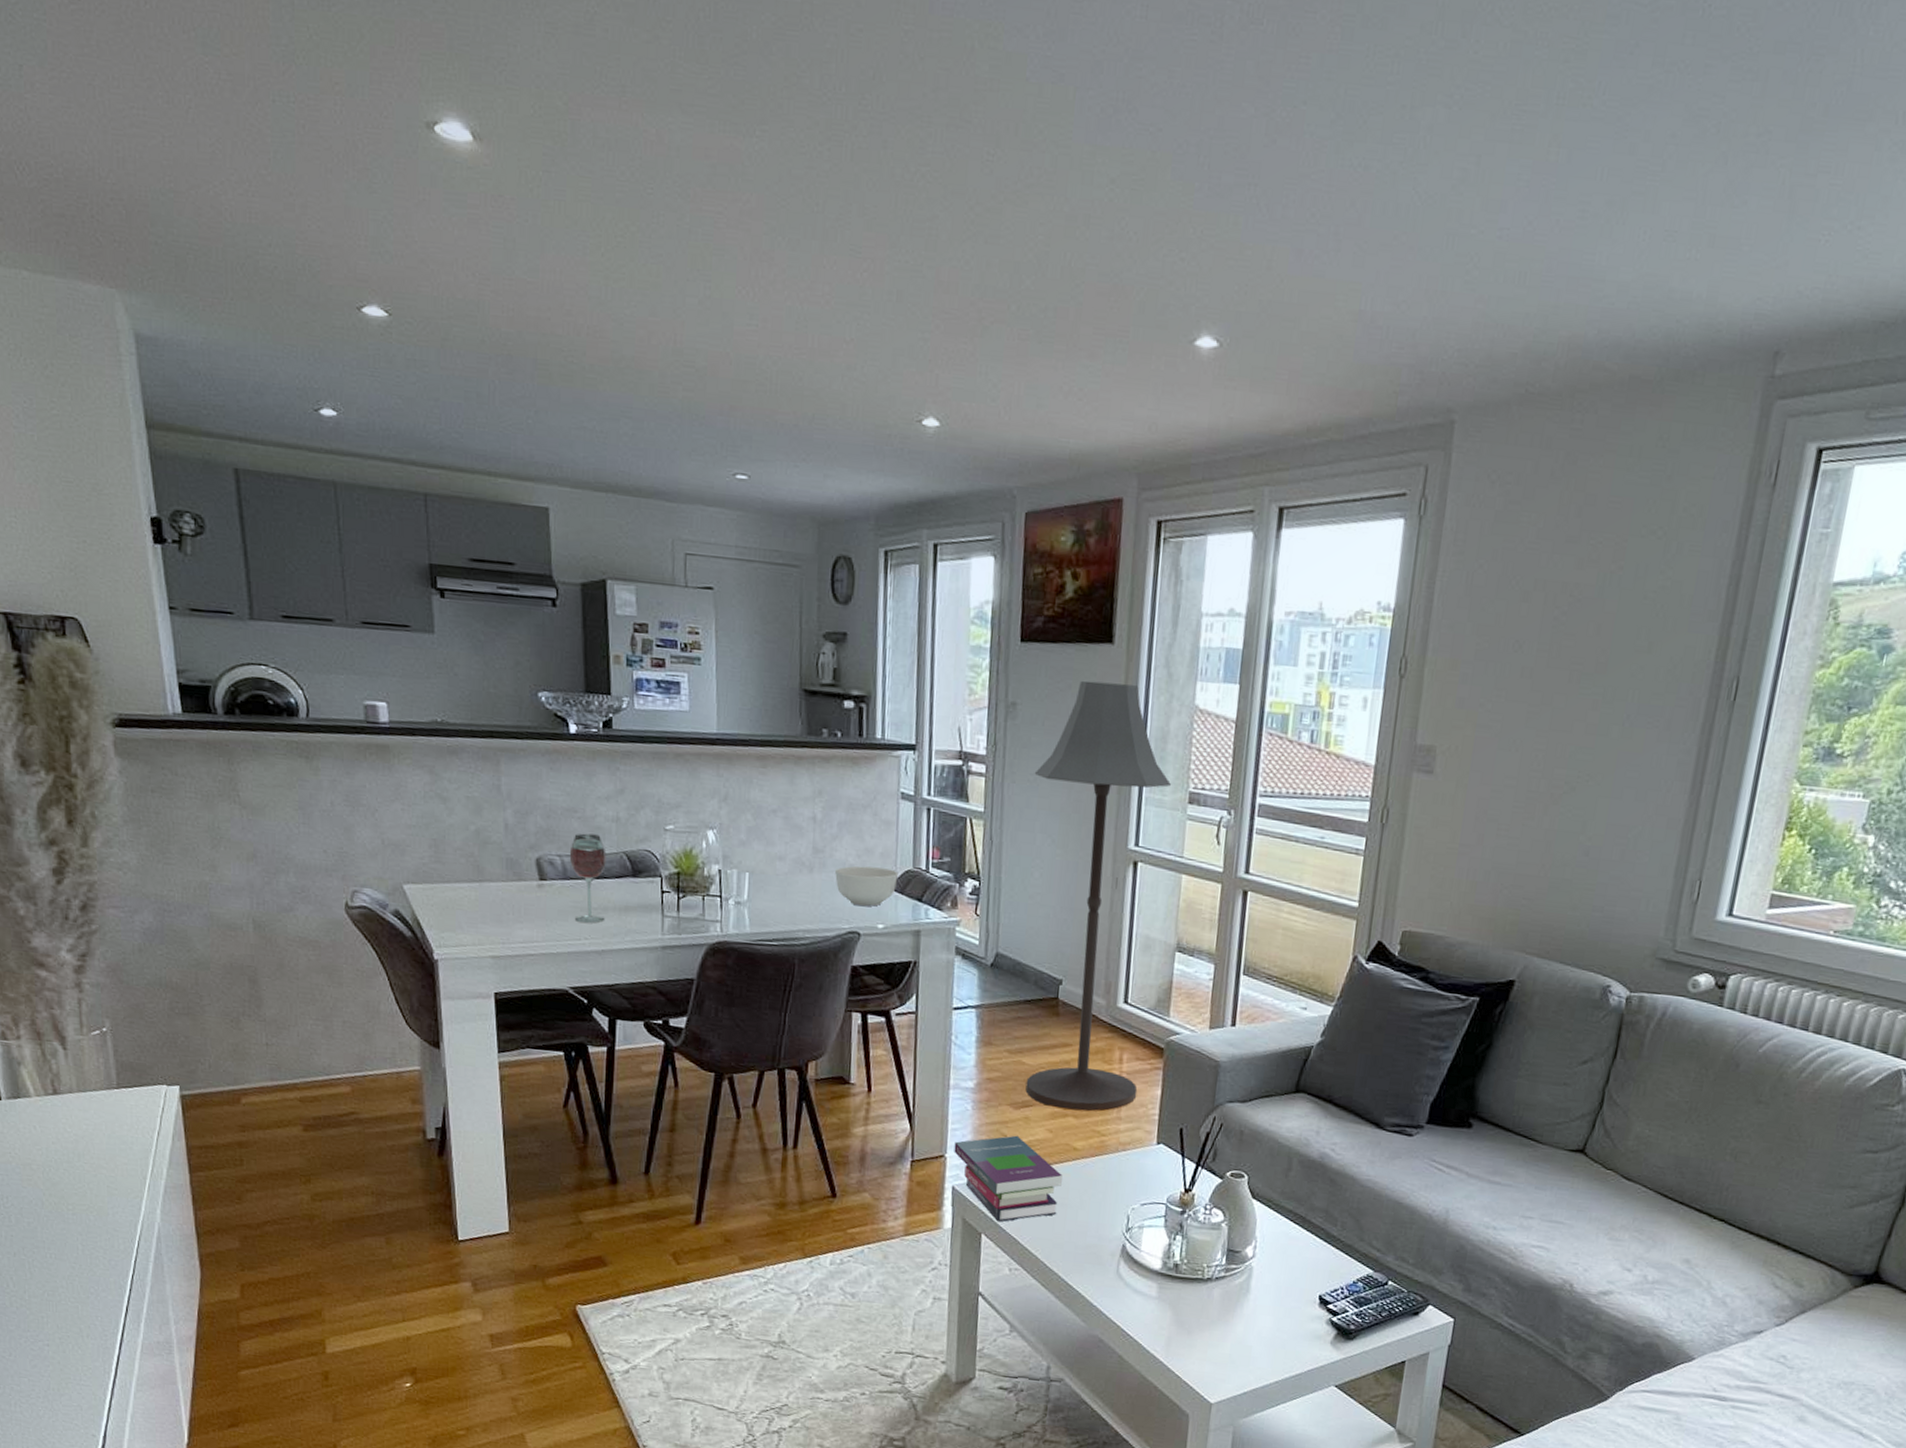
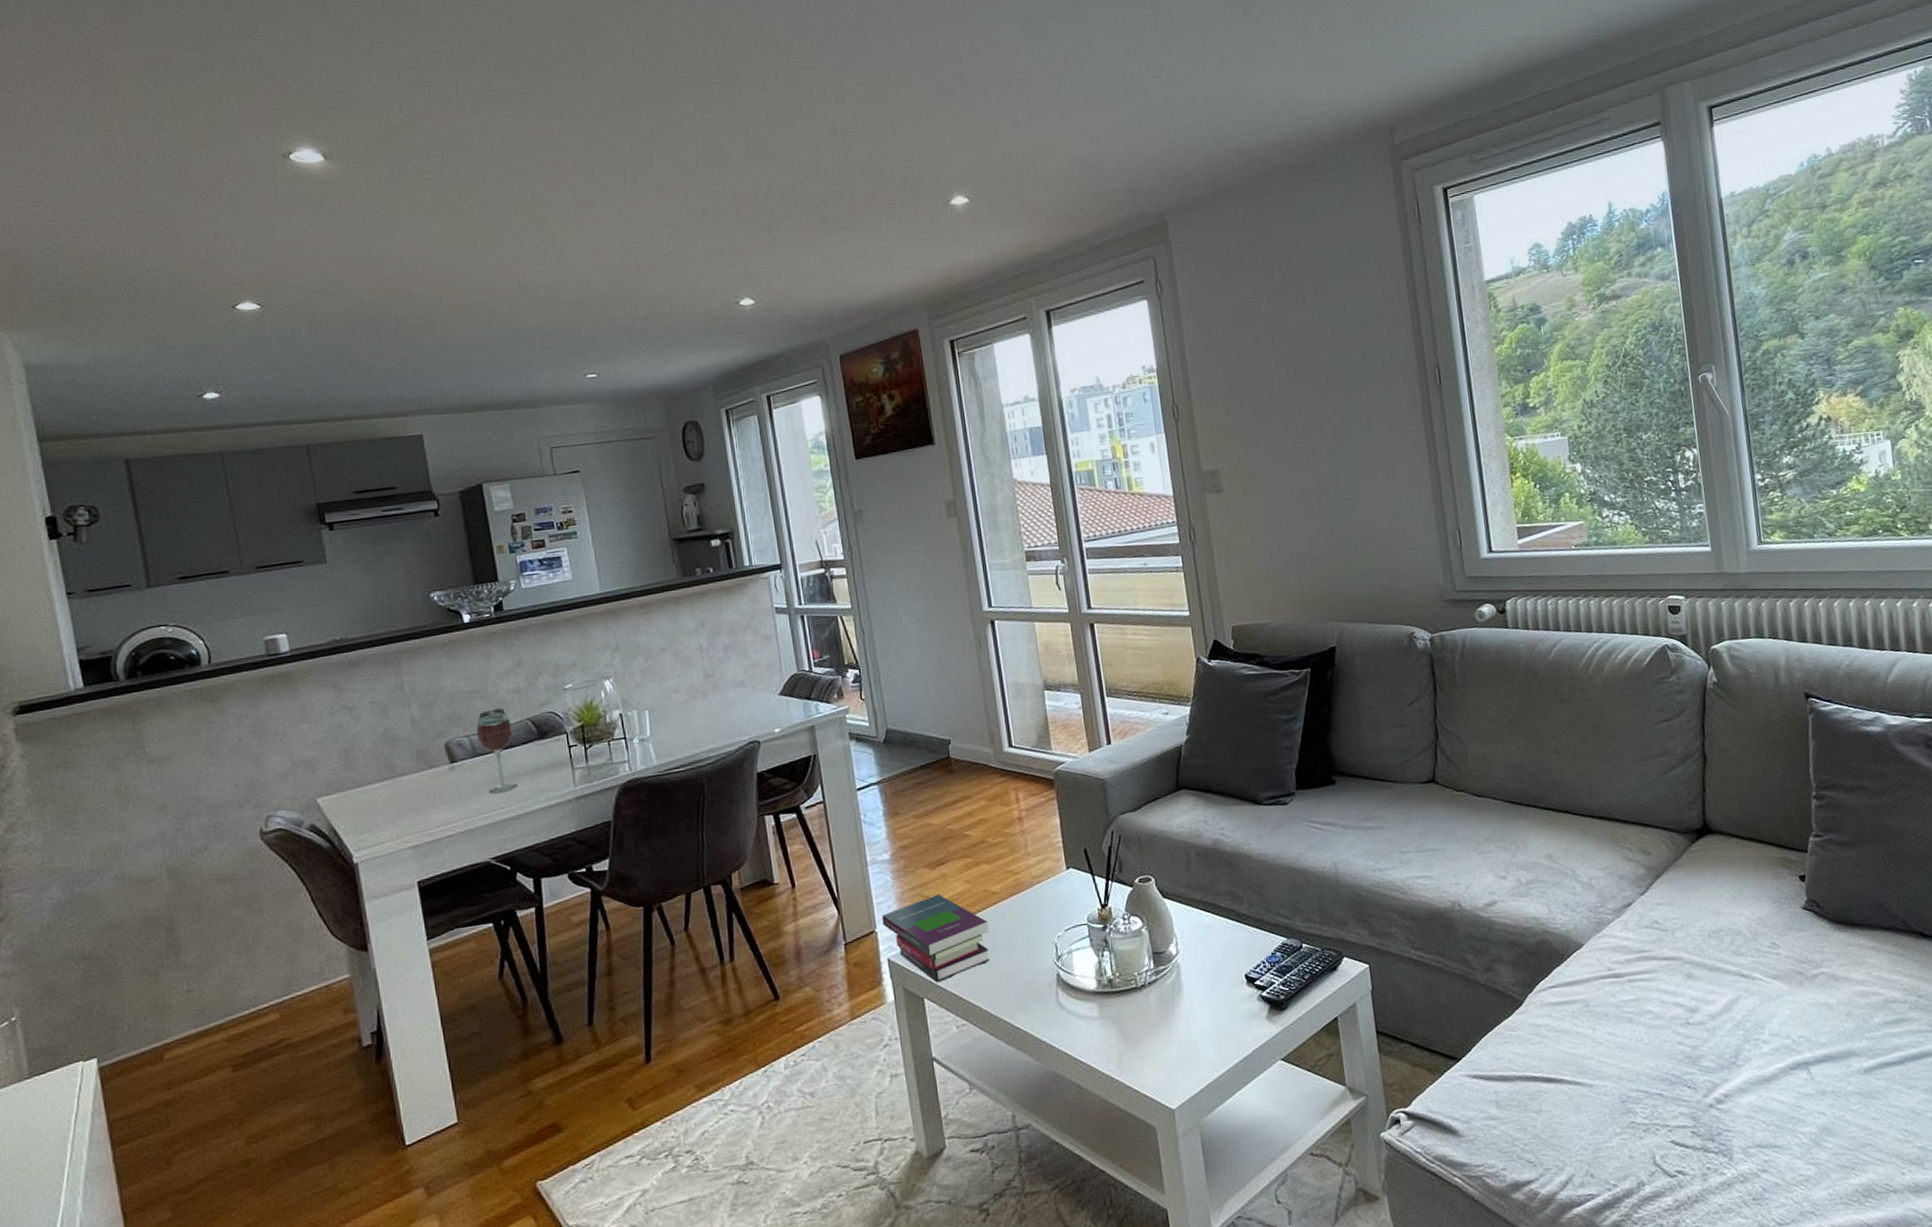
bowl: present [834,865,899,907] -> none [726,677,786,717]
floor lamp: present [1025,680,1172,1112] -> none [889,474,1039,859]

